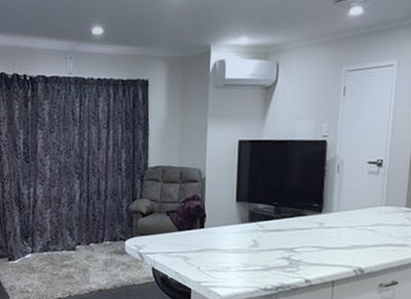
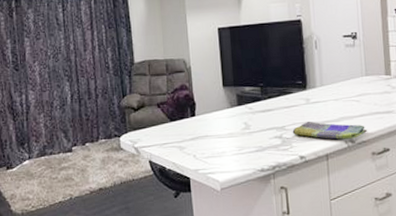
dish towel: none [301,246,379,268] -> present [292,121,368,140]

